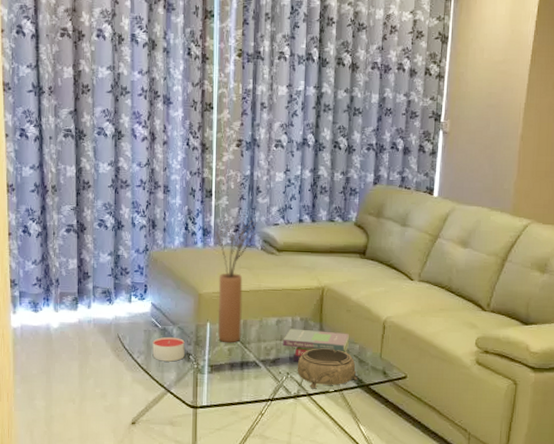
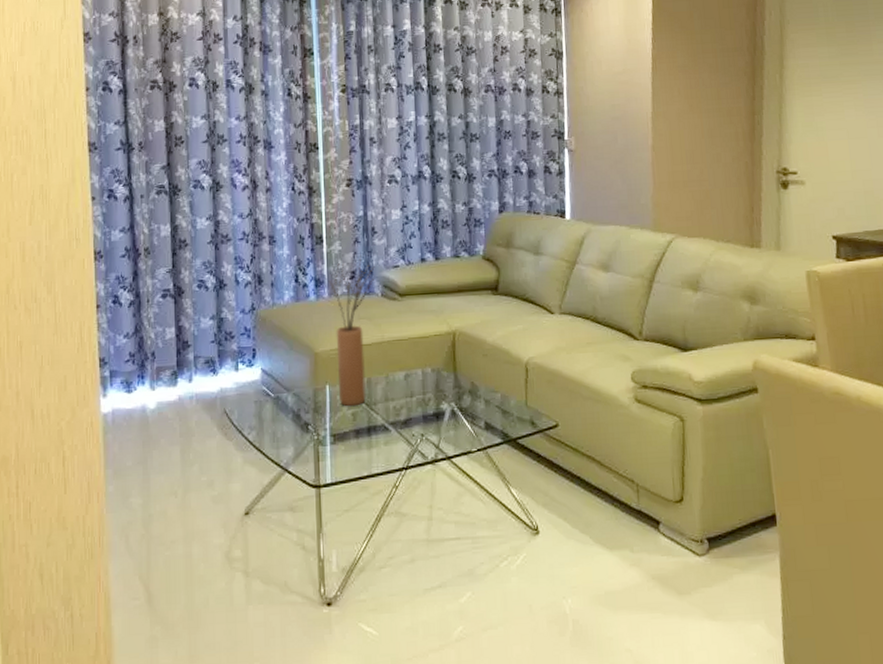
candle: present [152,336,185,362] -> none [265,405,302,436]
books: present [283,328,349,362] -> none [413,381,489,421]
decorative bowl: present [297,348,358,389] -> none [432,400,503,451]

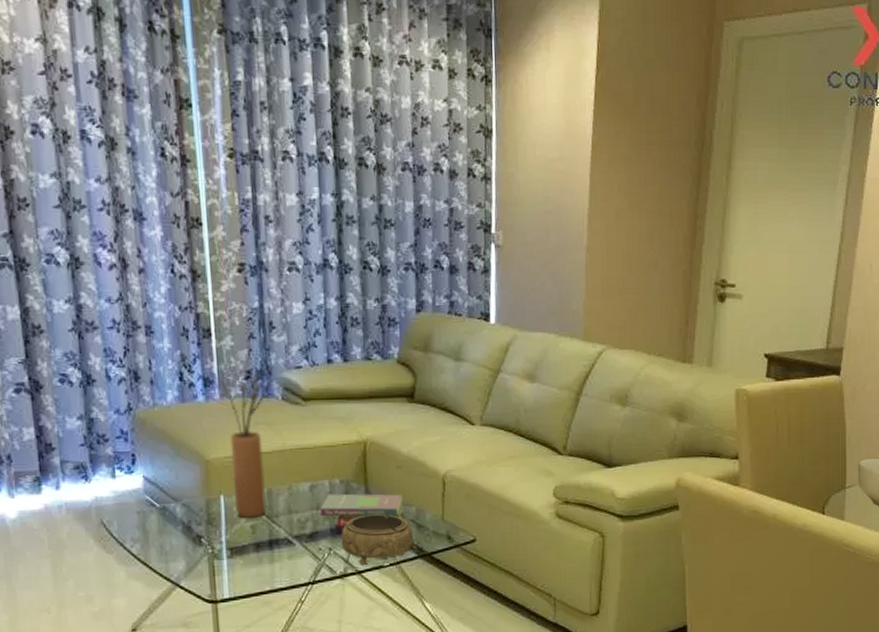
books: none [413,381,489,421] -> present [320,493,403,534]
decorative bowl: none [432,400,503,451] -> present [341,514,417,565]

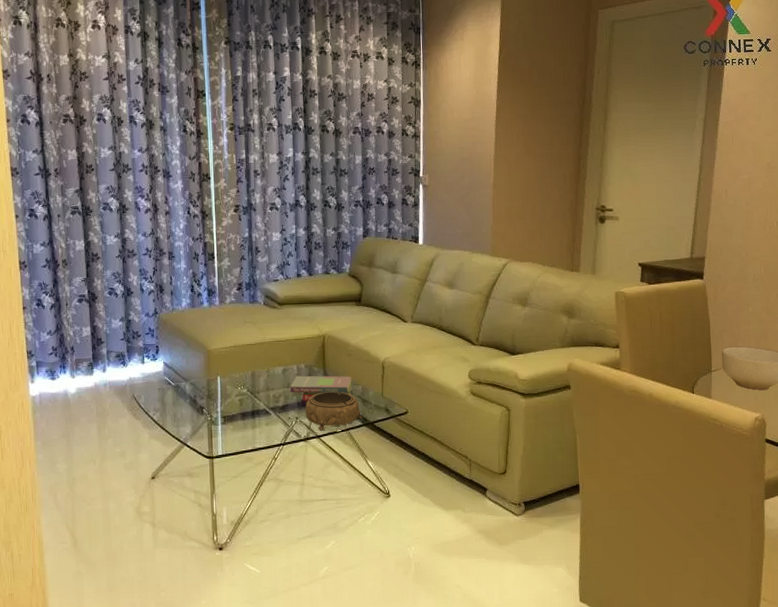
vase: present [220,353,274,519] -> none [219,270,258,395]

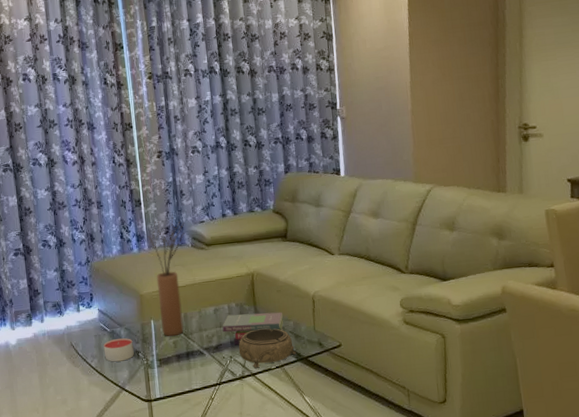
candle: none [167,392,198,417] -> present [103,337,134,362]
vase: none [219,270,258,395] -> present [148,214,185,337]

